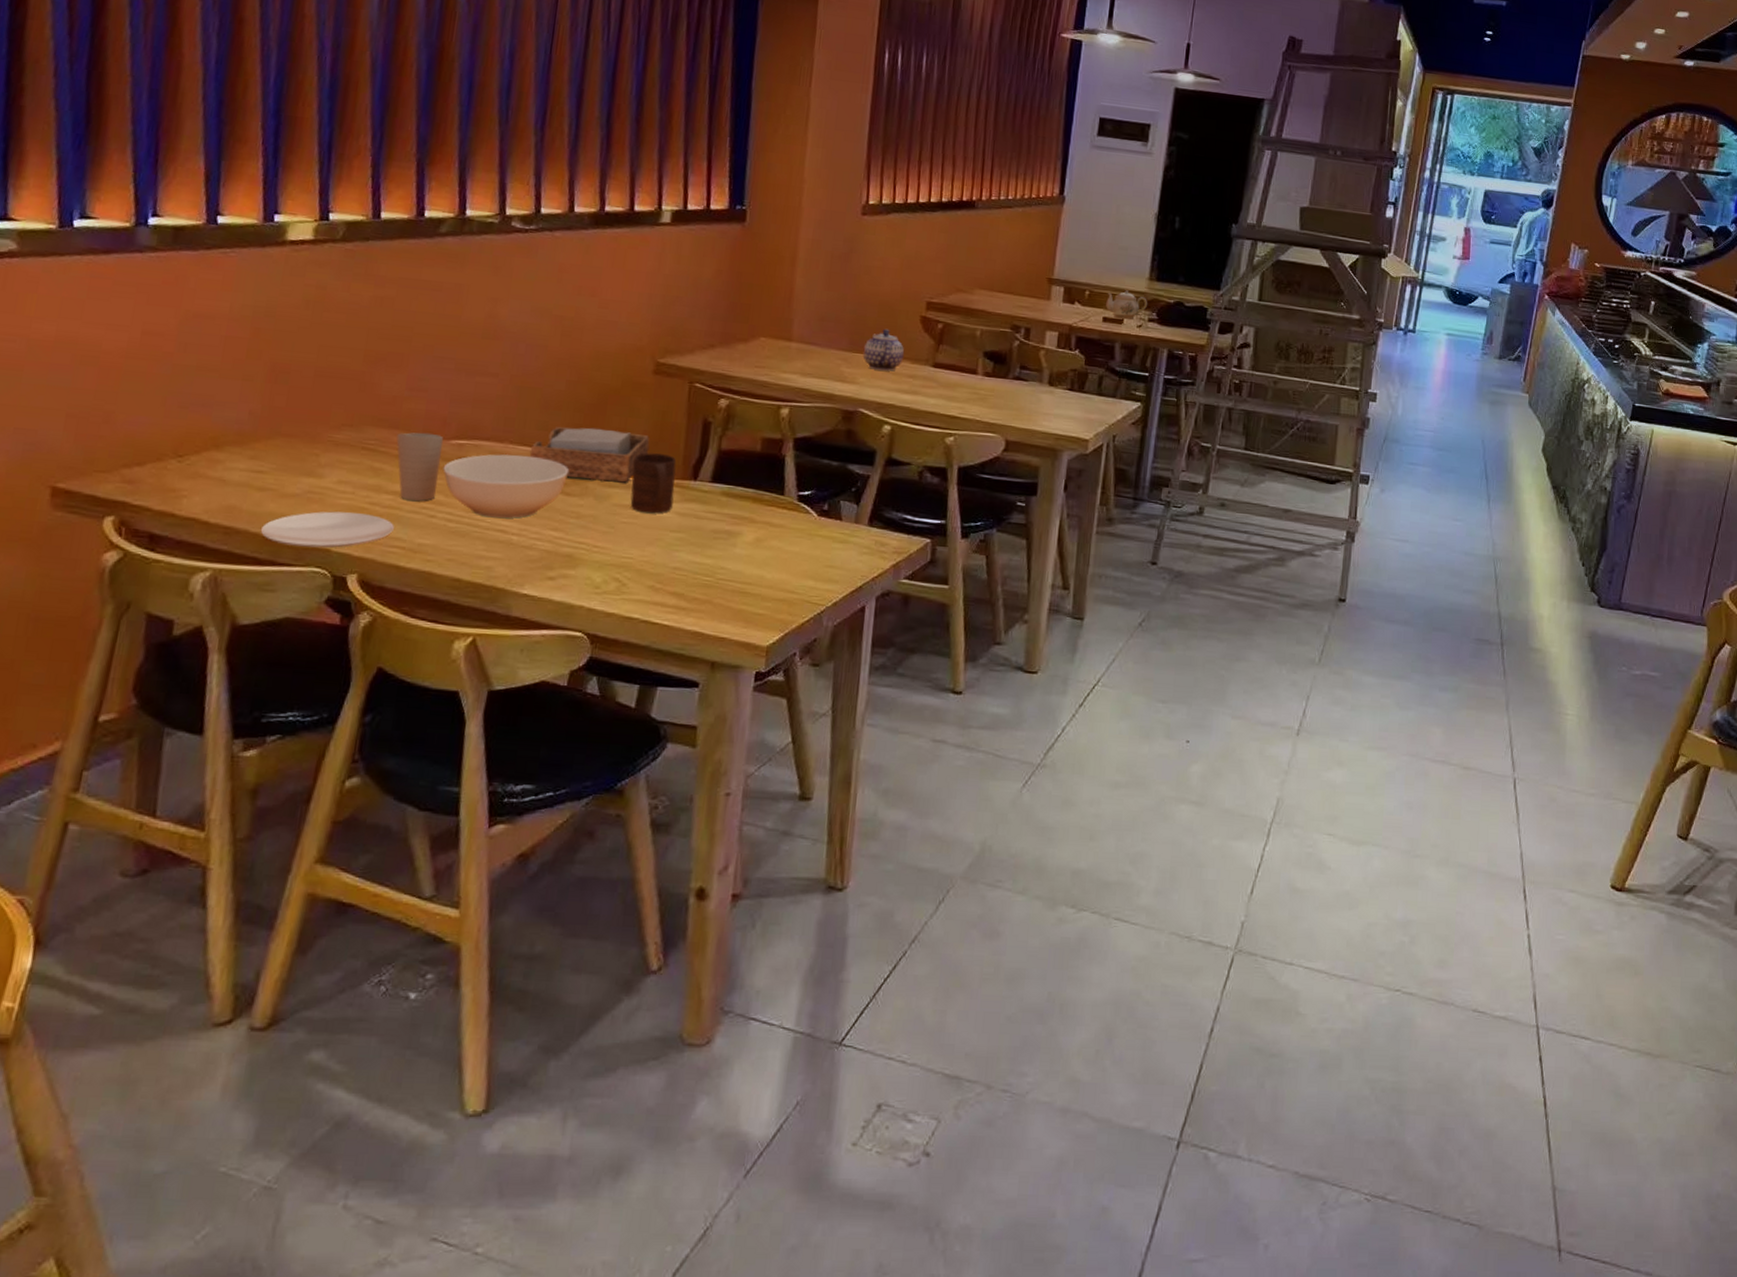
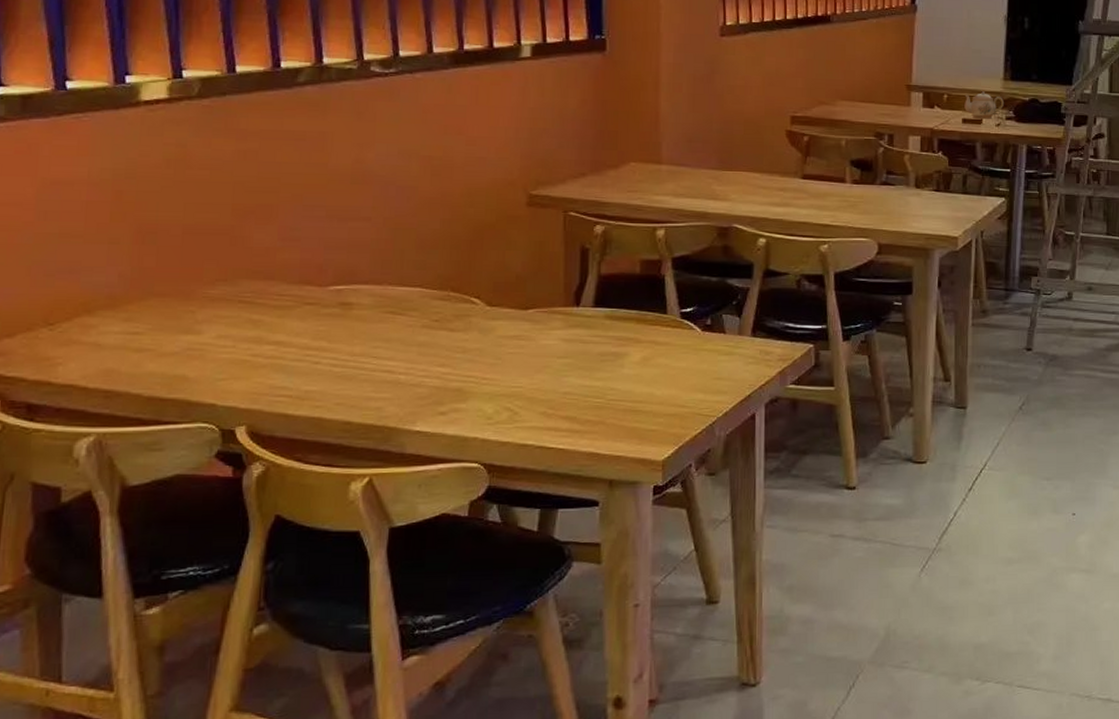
plate: present [260,511,394,549] -> none [141,366,279,404]
cup: present [396,432,444,502] -> none [273,281,322,350]
bowl: present [443,454,570,519] -> none [323,295,452,359]
napkin holder: present [530,427,650,483] -> none [410,263,529,315]
cup: present [630,453,677,513] -> none [514,283,558,341]
teapot: present [862,328,905,371] -> none [732,145,774,186]

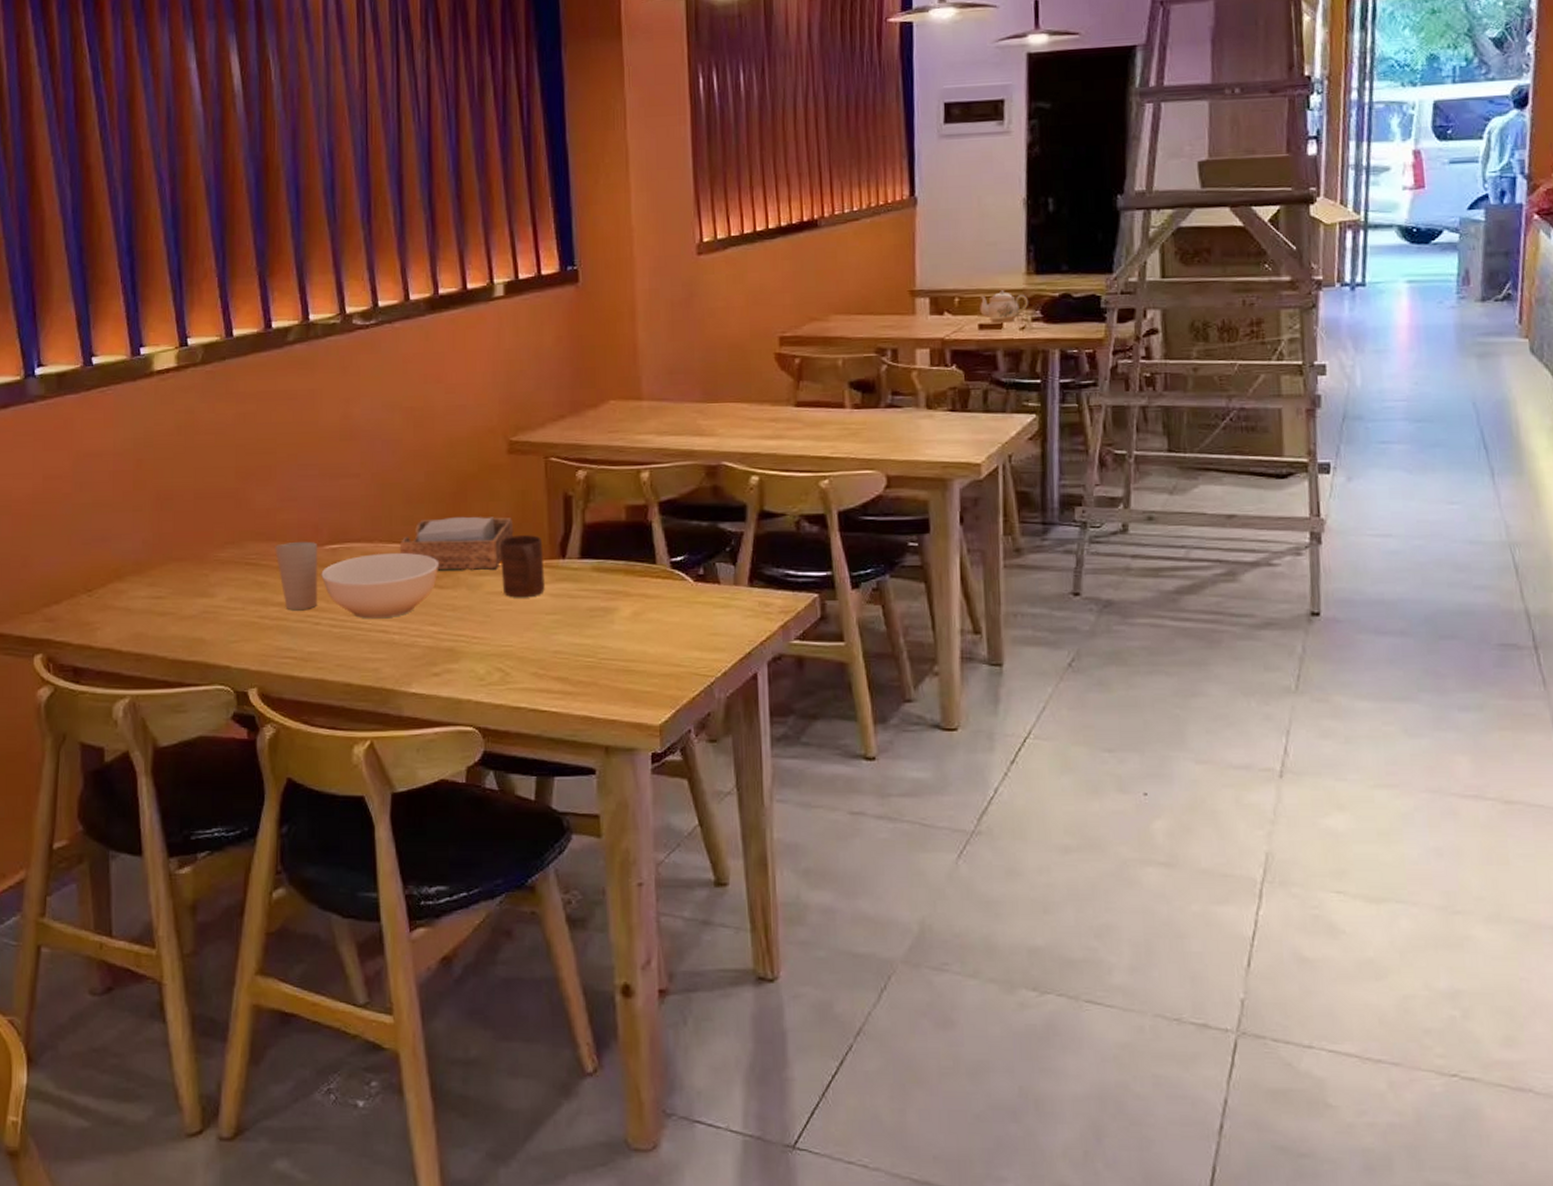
cup: none [273,281,322,350] -> present [275,541,318,611]
bowl: none [323,295,452,359] -> present [321,552,440,619]
napkin holder: none [410,263,529,315] -> present [399,516,514,571]
cup: none [514,283,558,341] -> present [500,535,545,597]

